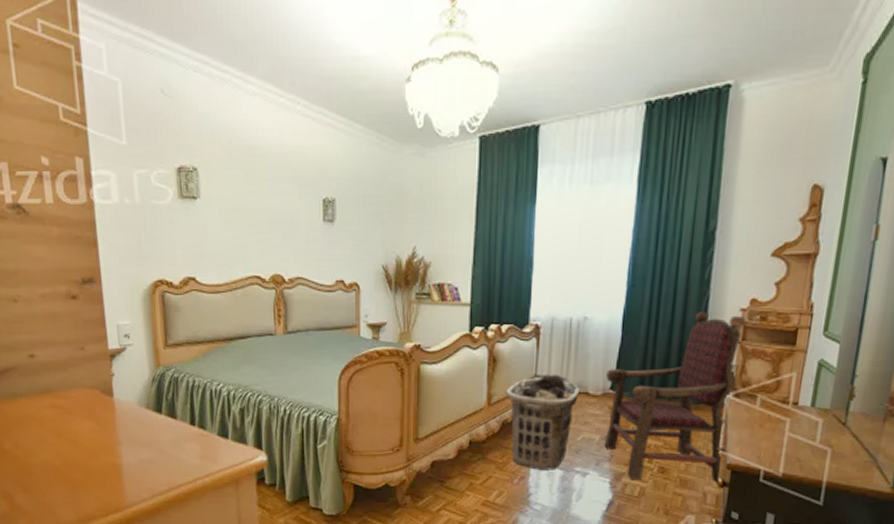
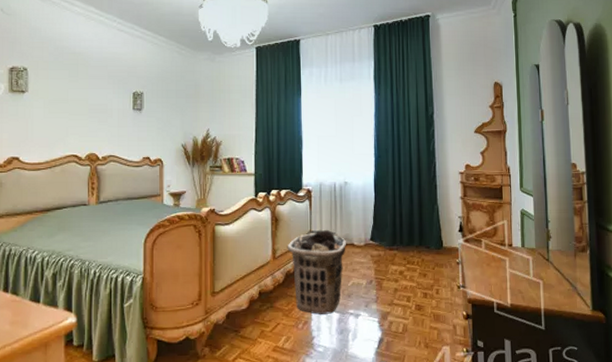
armchair: present [604,312,745,484] -> none [366,175,465,317]

